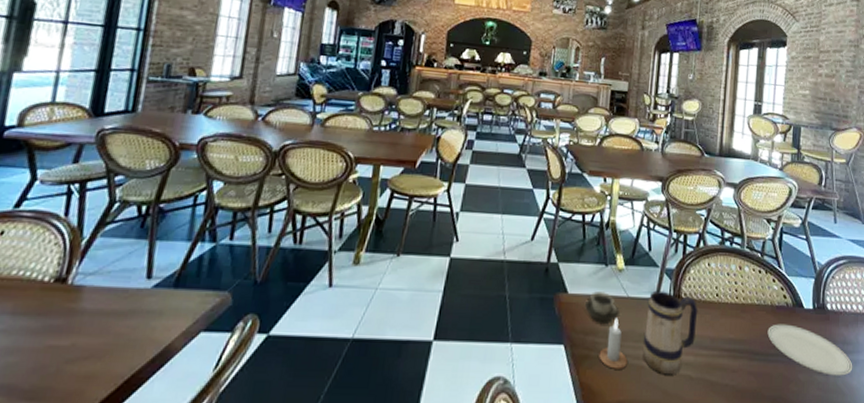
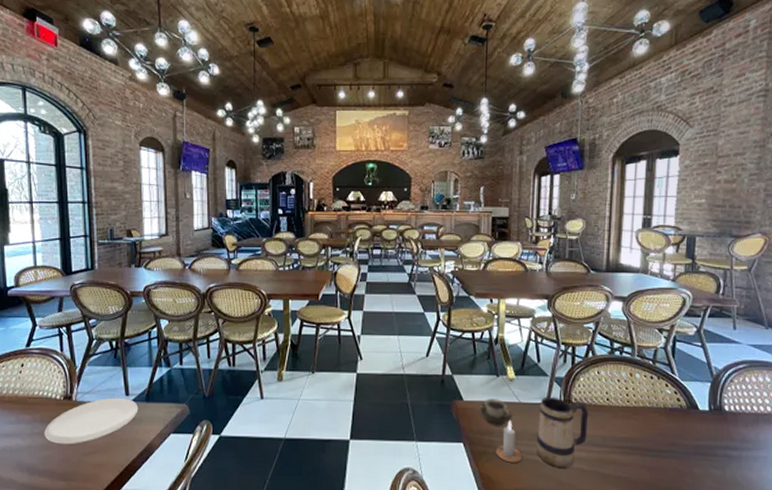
plate: none [12,281,162,348] -> present [44,397,138,445]
plate: present [767,324,853,376] -> none [660,424,753,470]

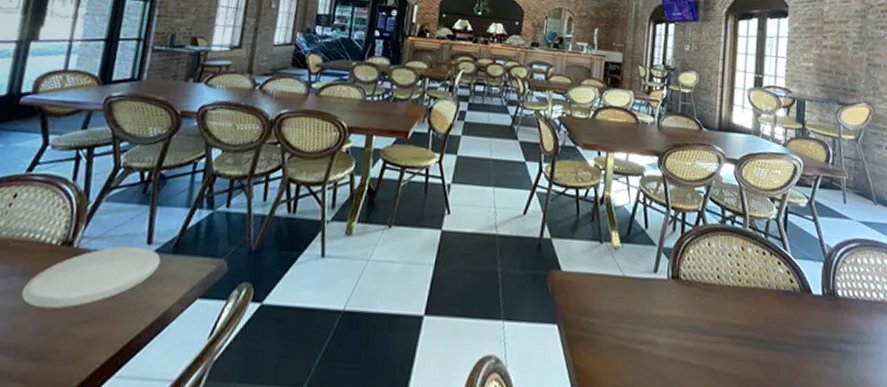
cup: present [480,398,512,426] -> none [579,269,615,305]
candle: present [496,420,522,463] -> none [594,298,624,353]
beer mug: present [536,396,589,468] -> none [640,270,698,361]

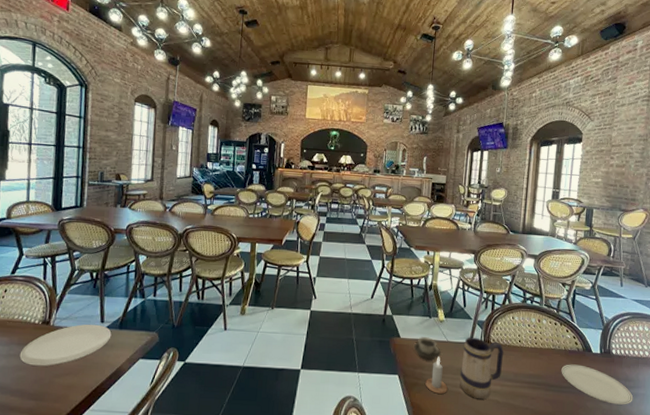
cup: none [579,269,615,305] -> present [414,337,441,361]
candle: none [594,298,624,353] -> present [425,357,448,394]
beer mug: none [640,270,698,361] -> present [459,337,504,400]
plate: none [773,310,868,369] -> present [561,364,633,405]

